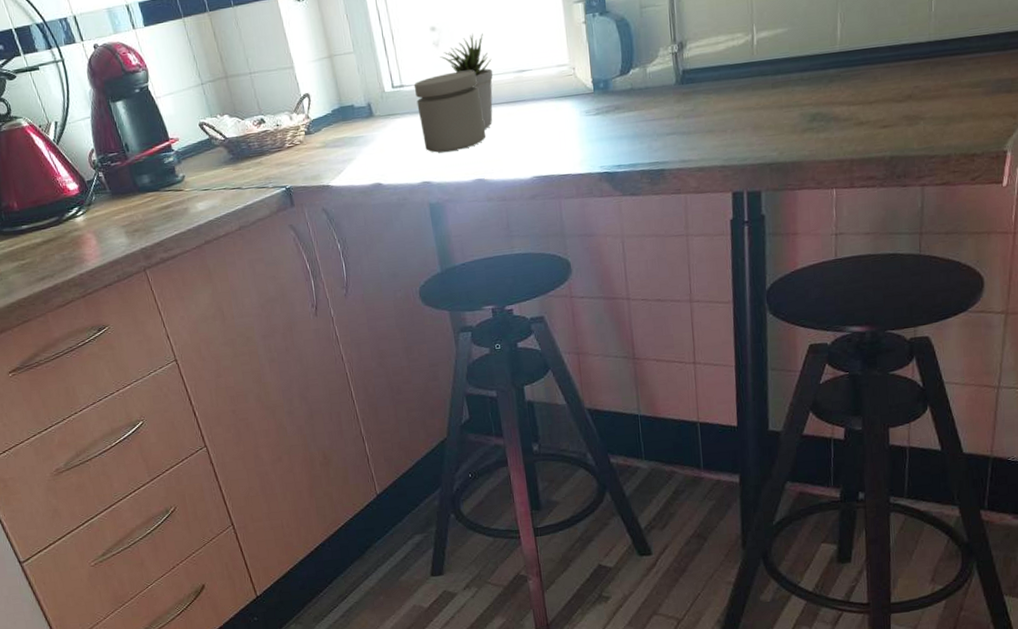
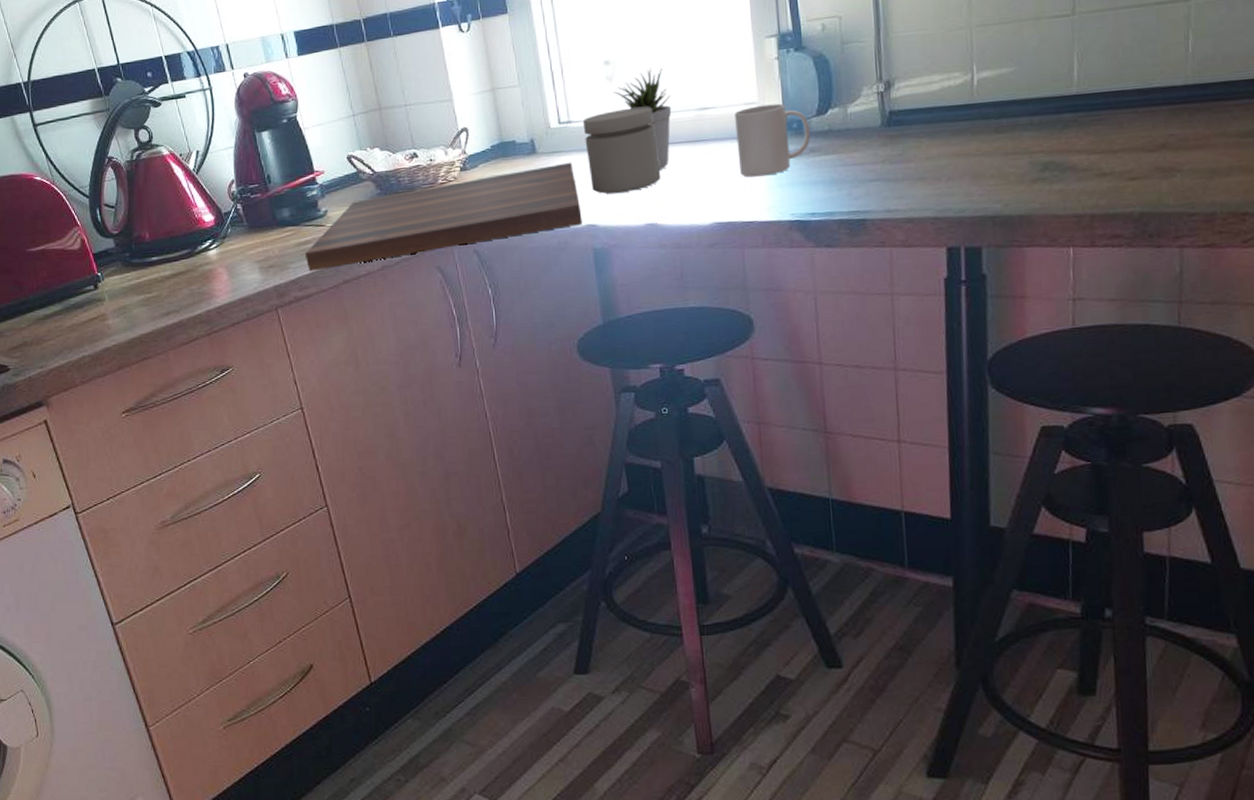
cutting board: none [167,124,418,234] -> present [305,162,582,272]
mug: none [548,64,615,134] -> present [733,103,810,178]

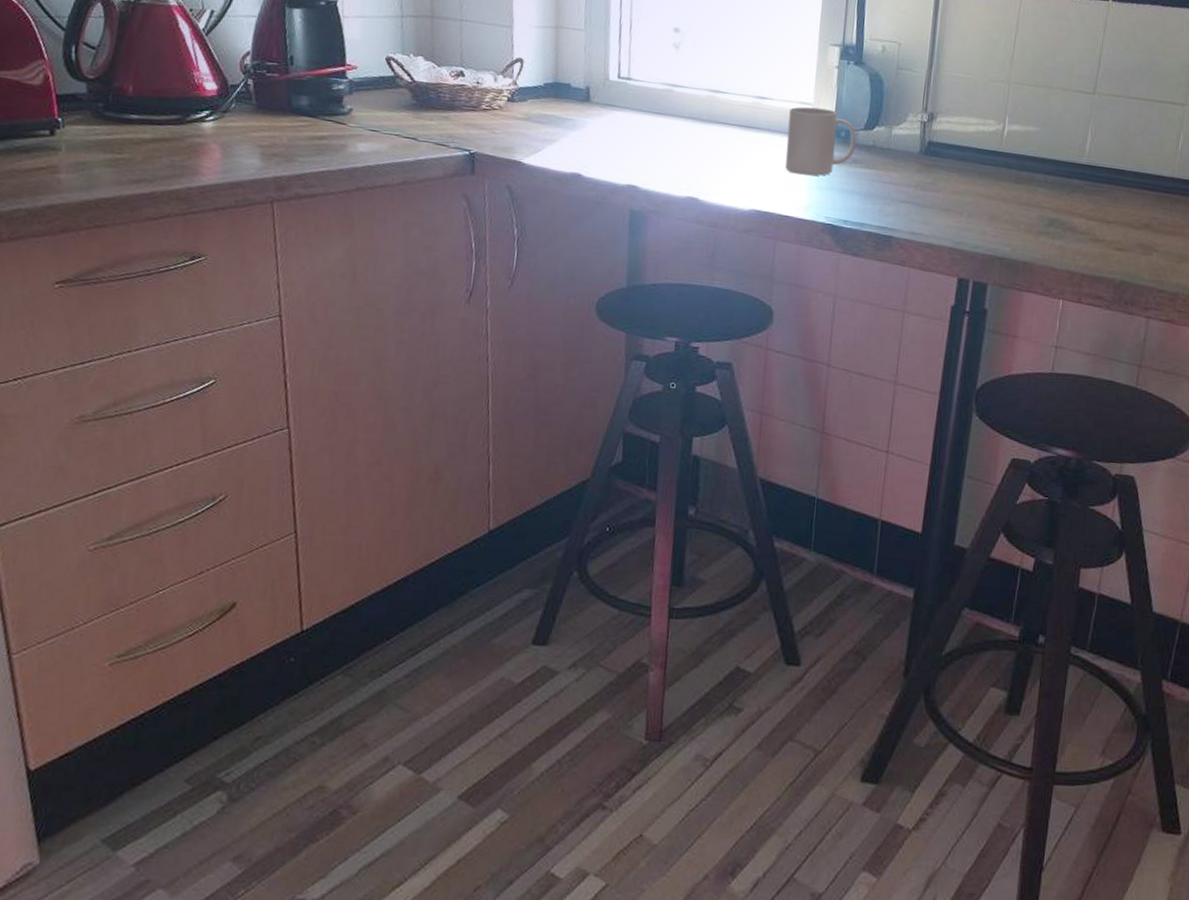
cutting board: present [305,162,582,272] -> none [317,106,625,183]
jar: present [582,106,661,194] -> none [639,77,713,162]
potted plant: present [613,68,672,170] -> none [677,46,733,147]

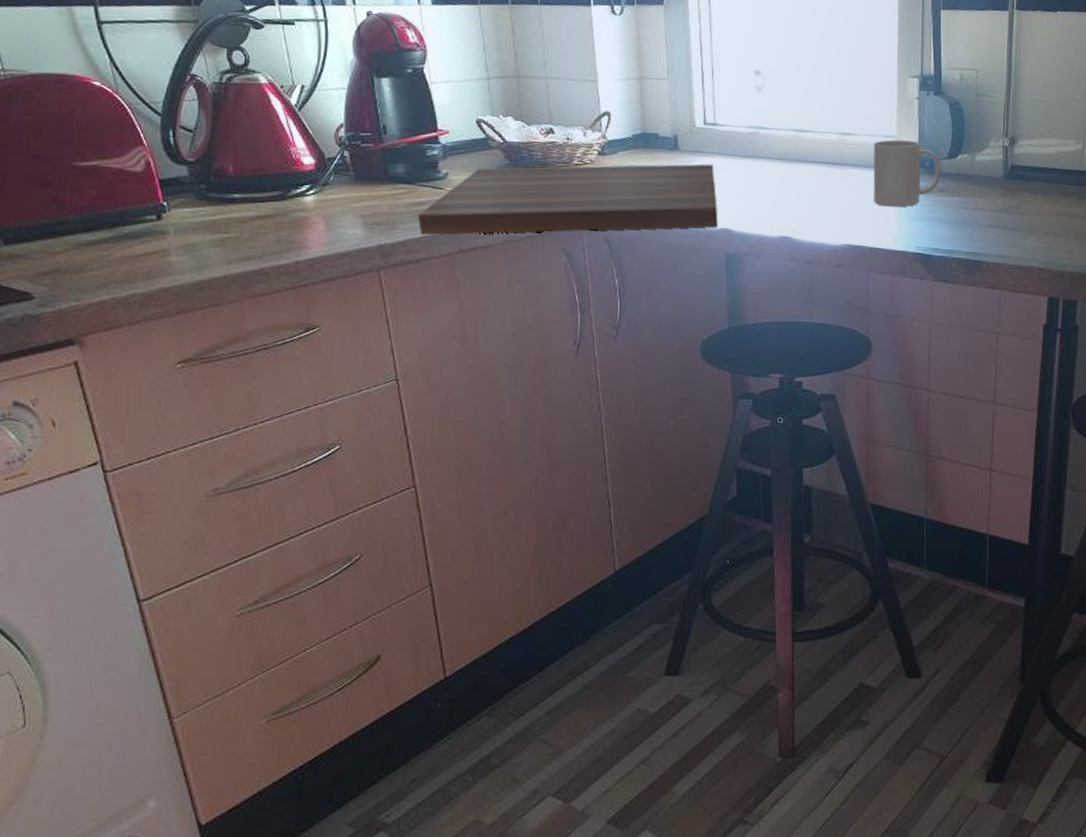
cutting board: none [317,106,625,183] -> present [418,164,718,236]

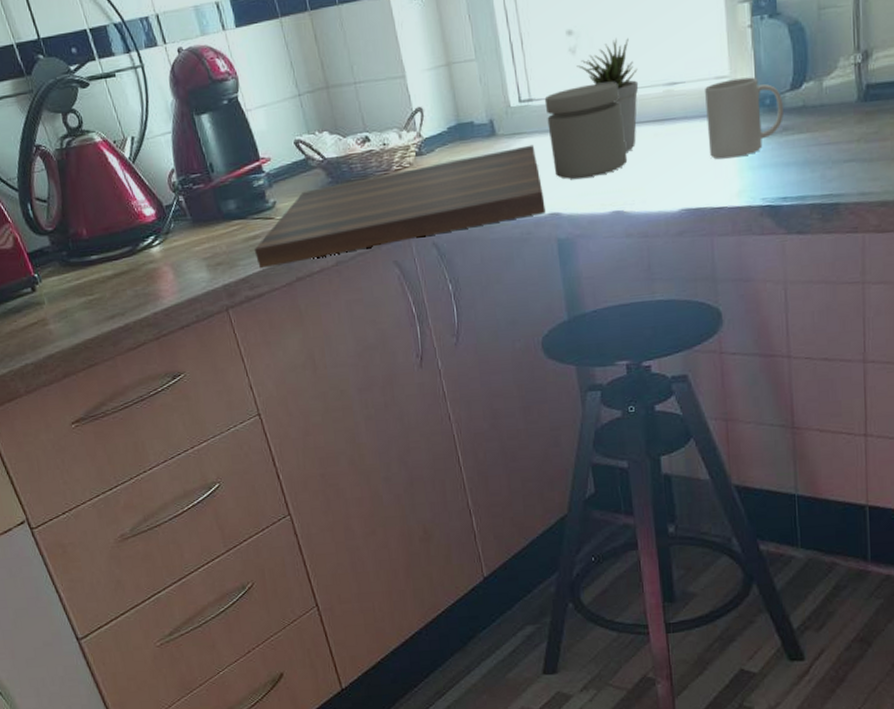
jar: none [728,120,799,202] -> present [544,81,628,179]
potted plant: none [761,85,816,186] -> present [576,38,639,152]

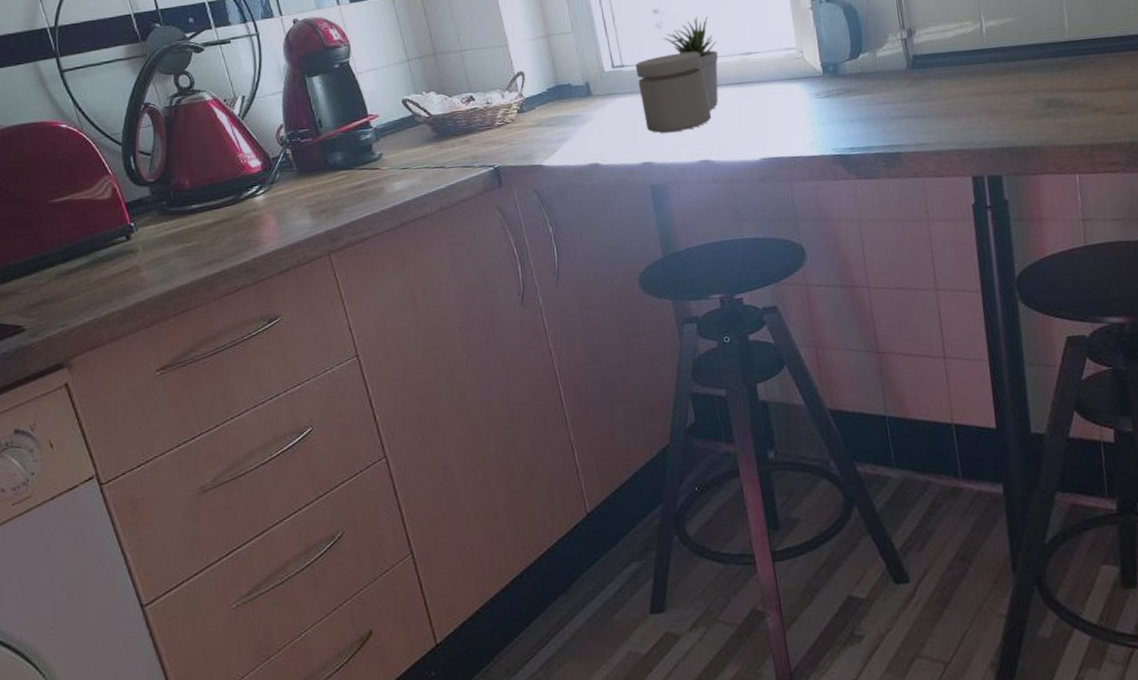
cutting board: present [255,144,546,269] -> none [360,103,639,215]
mug: present [704,76,783,159] -> none [775,48,846,116]

